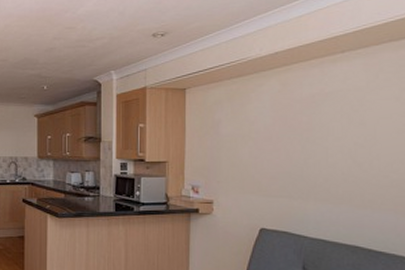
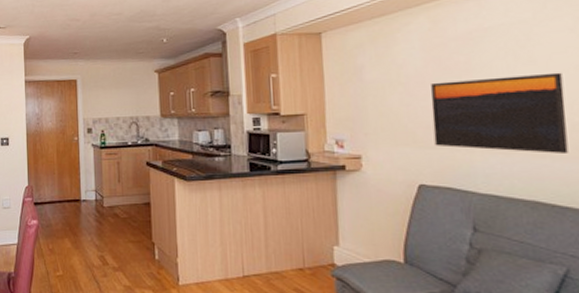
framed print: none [276,135,387,205] -> present [431,72,568,153]

